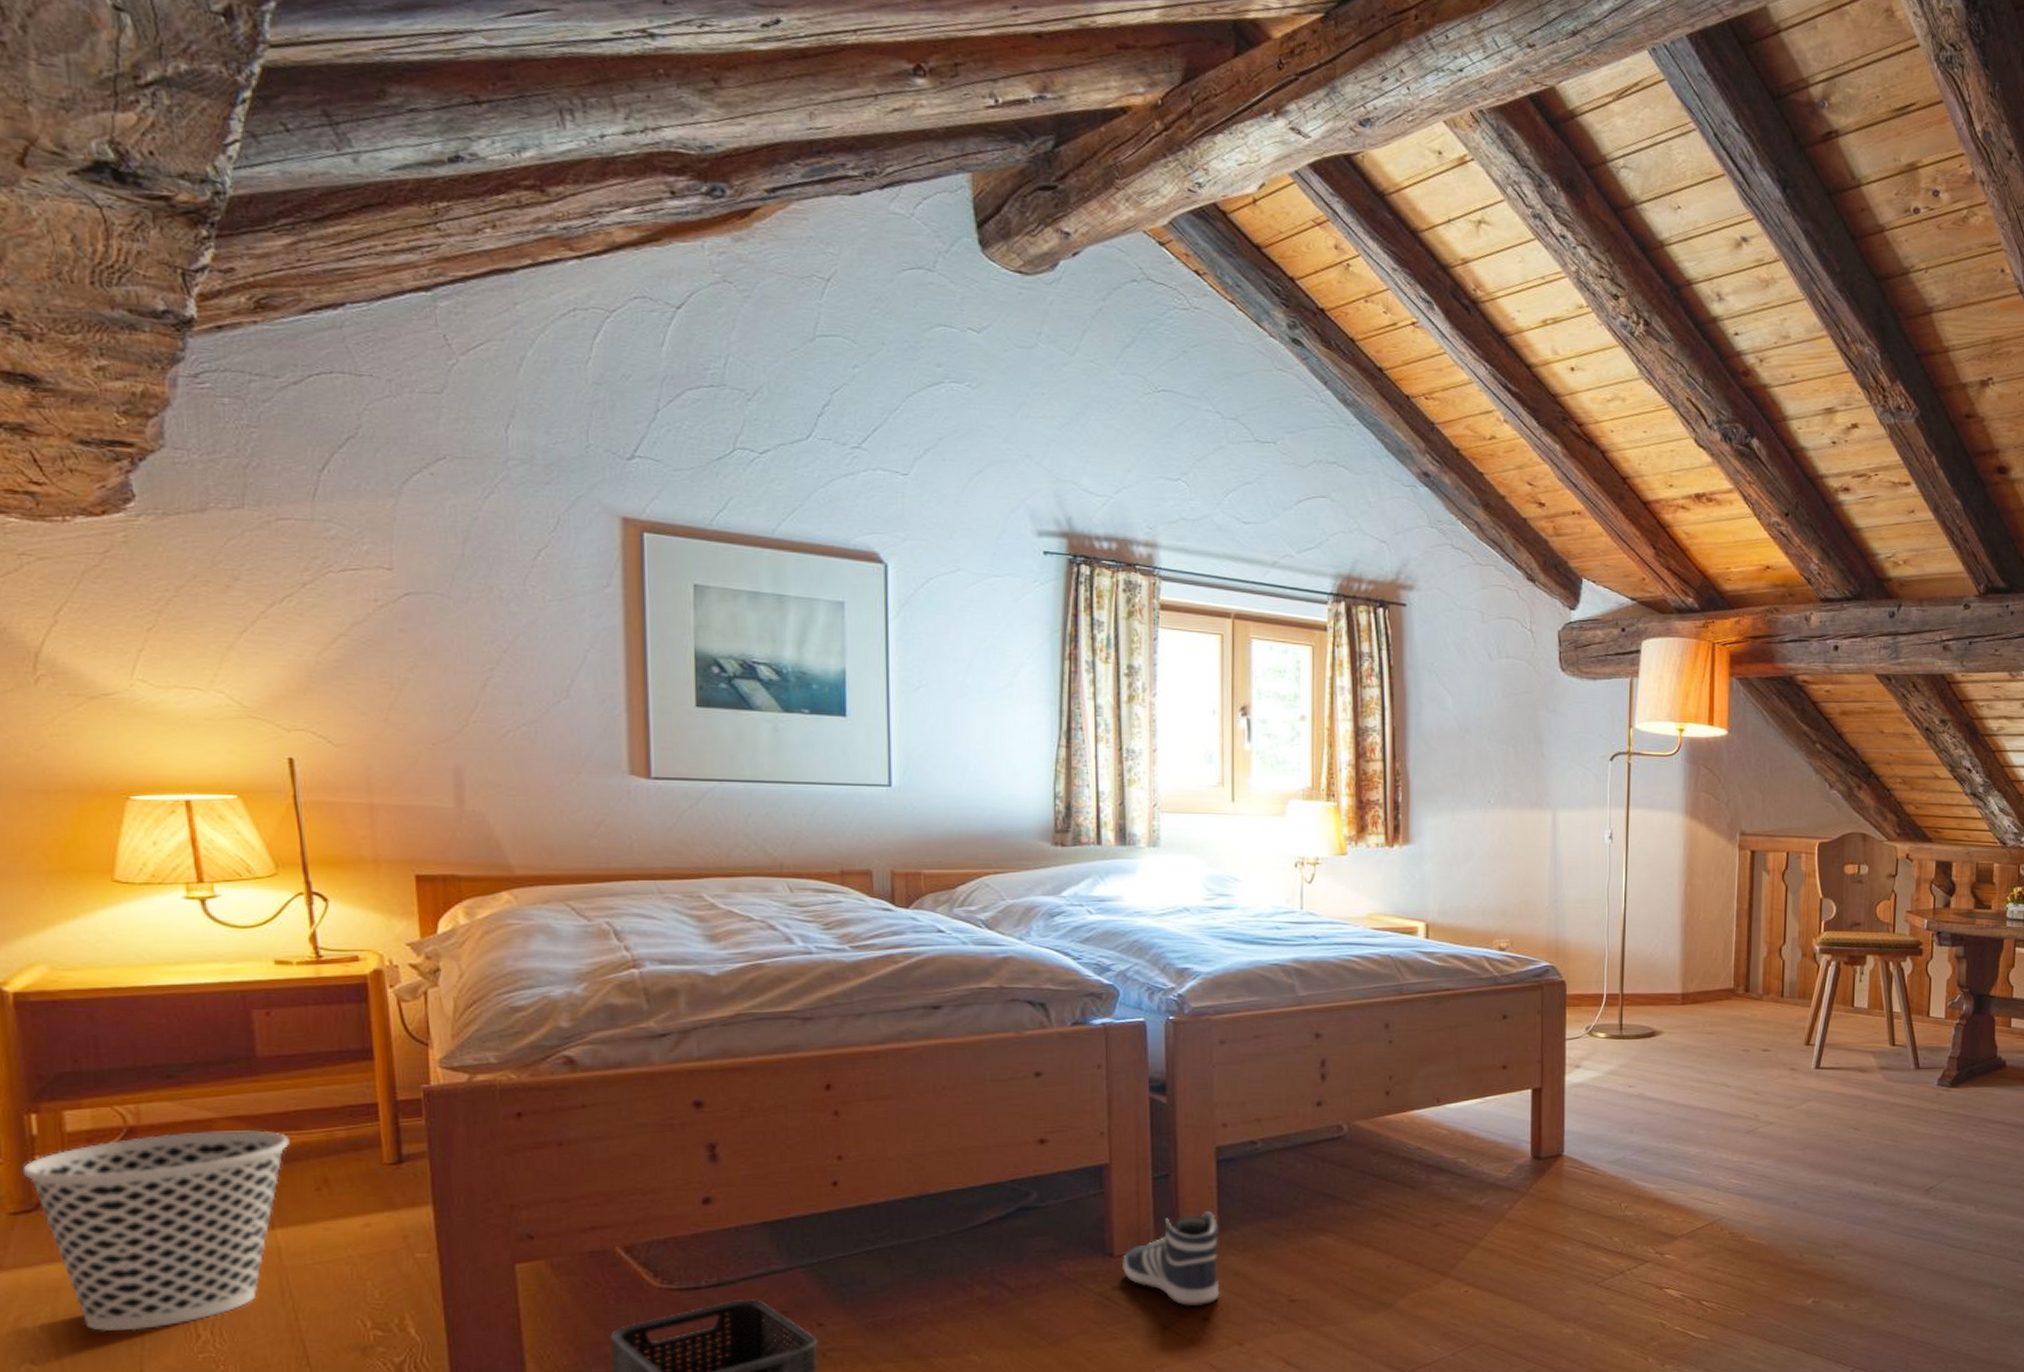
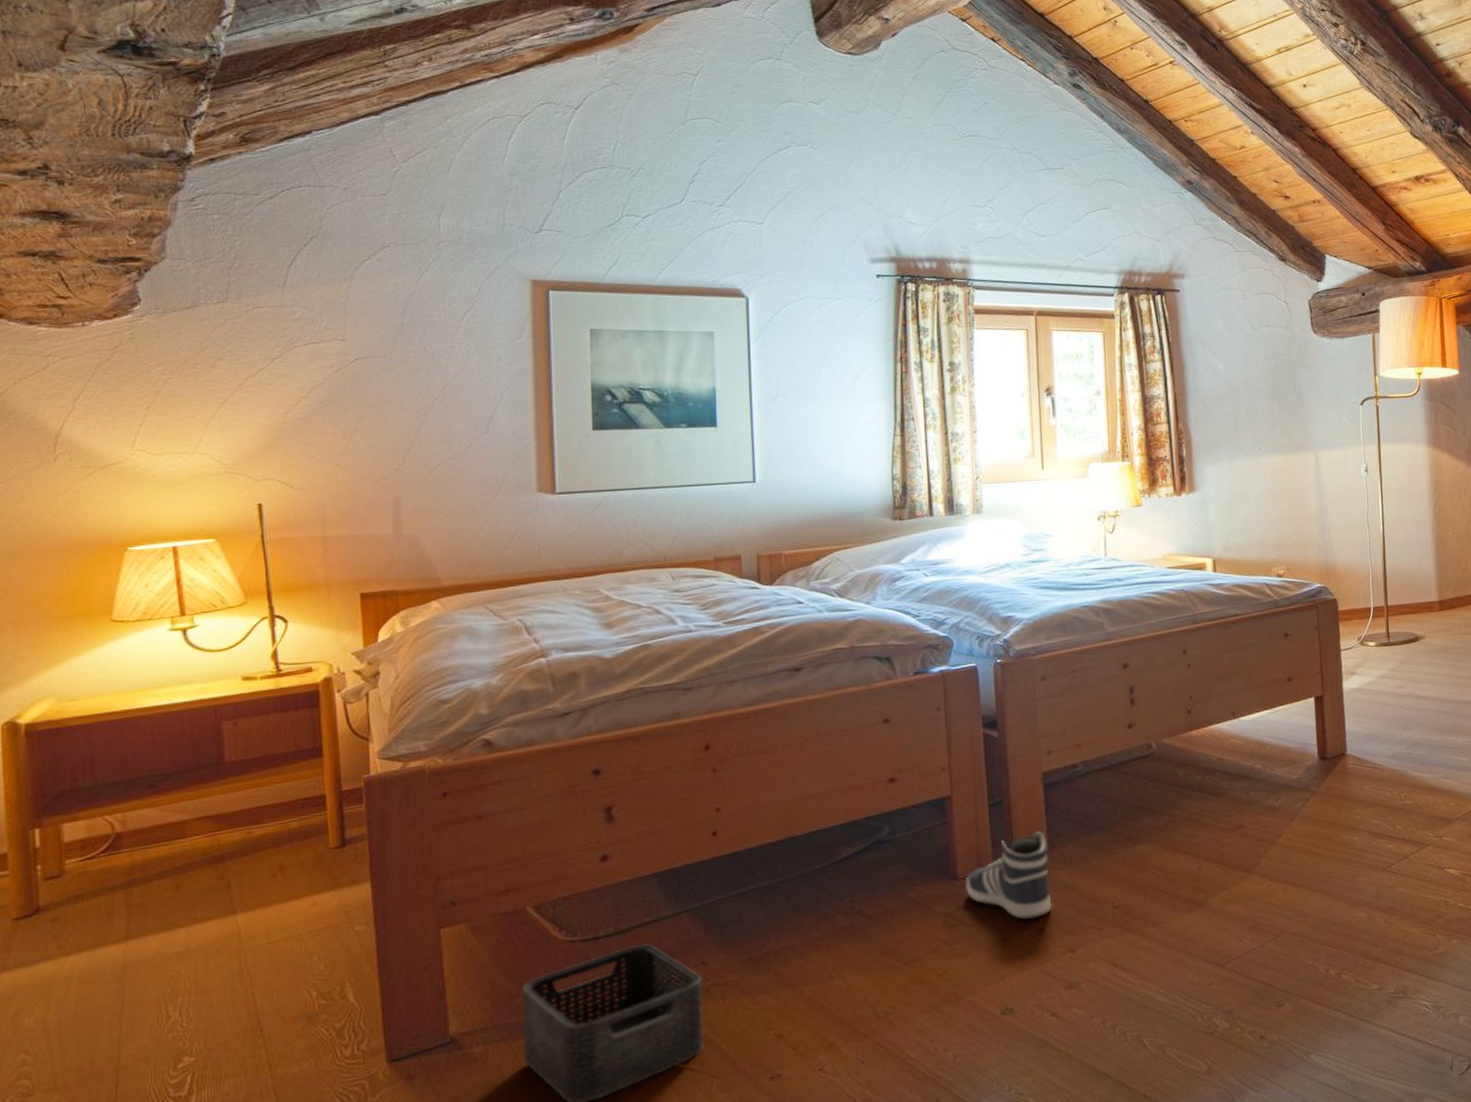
wastebasket: present [22,1130,289,1331] -> none [25,827,250,1019]

